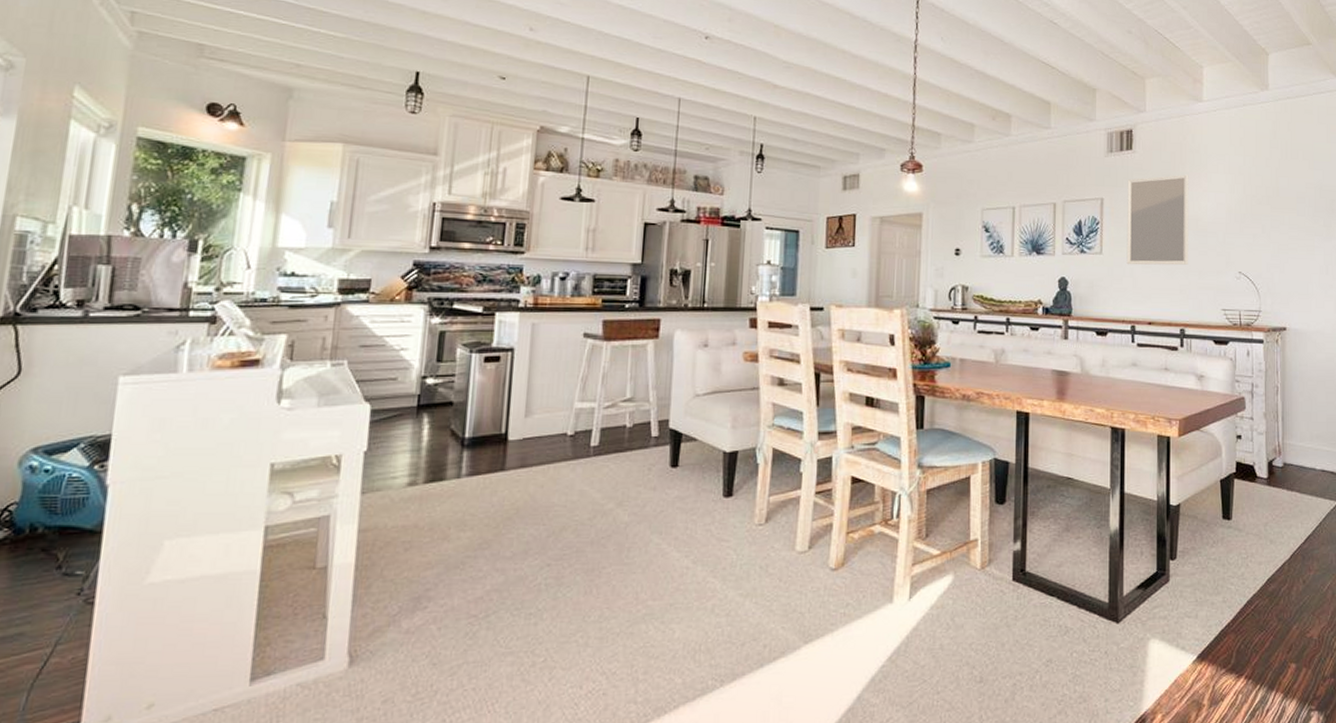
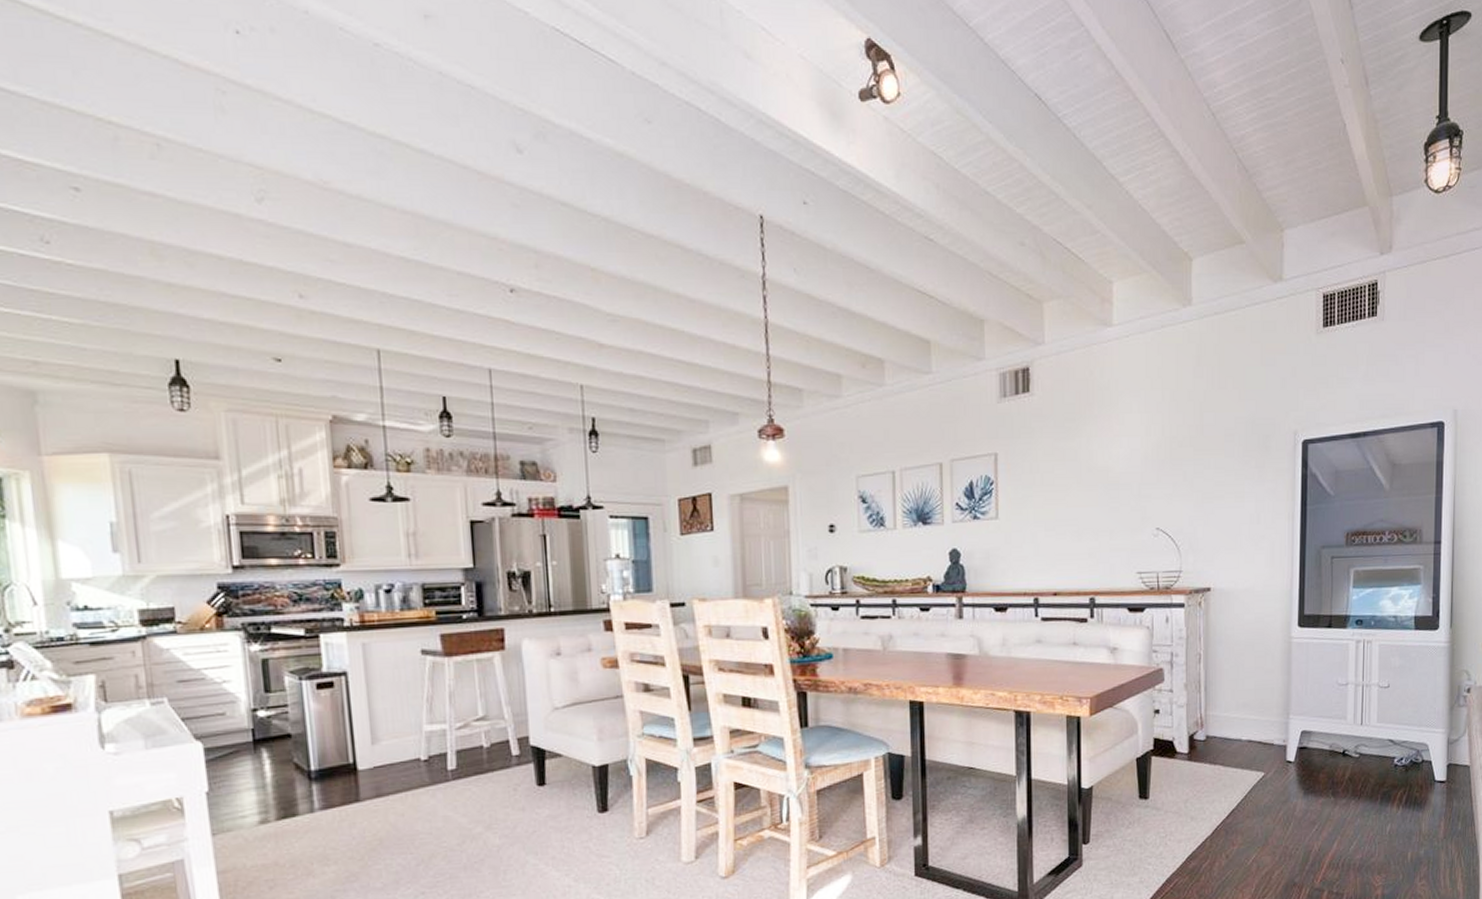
home mirror: present [1126,174,1189,266] -> none [1025,417,1099,529]

